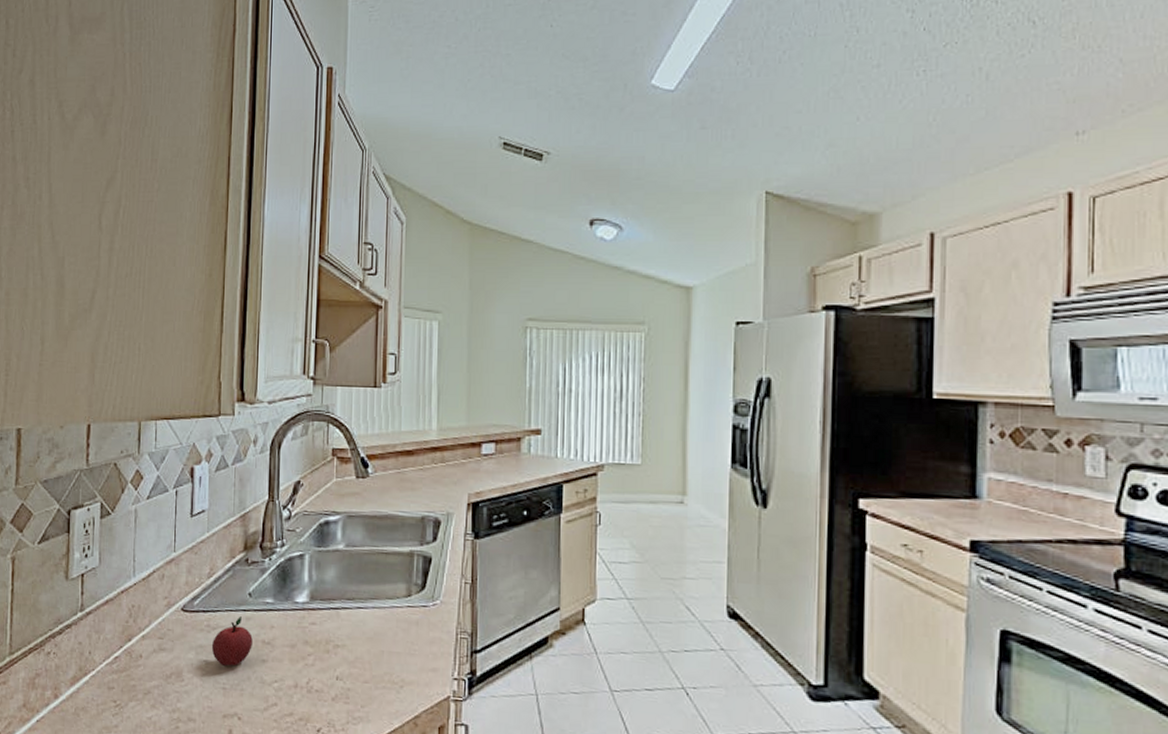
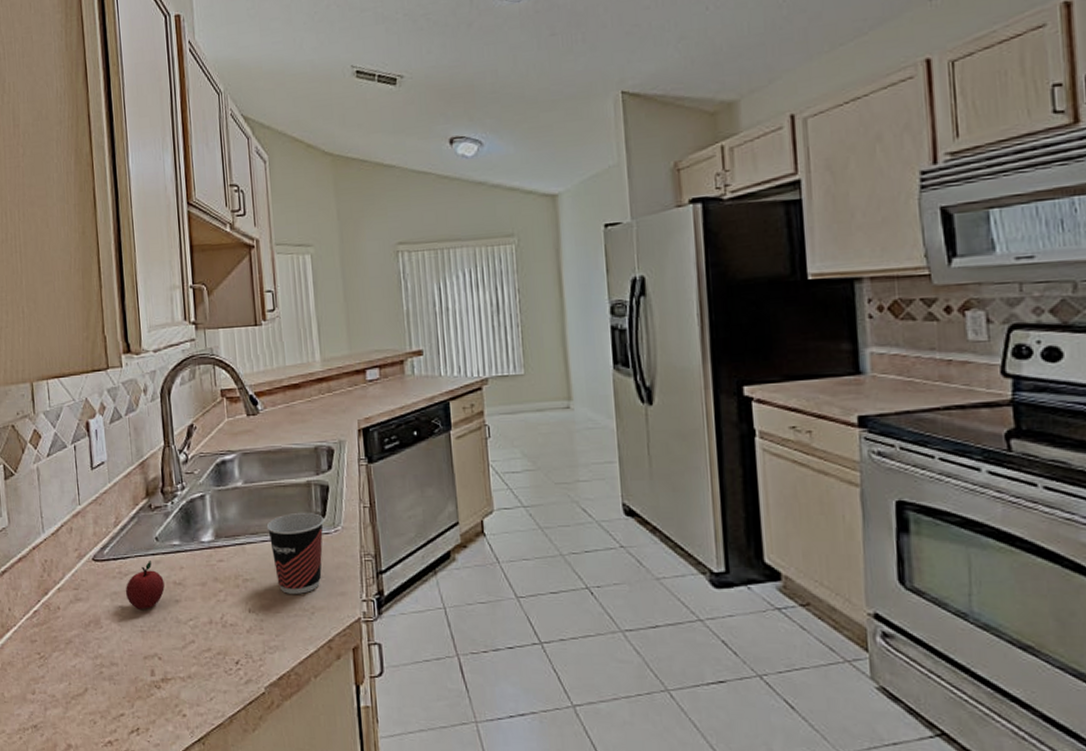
cup: none [364,582,424,666] -> present [266,513,325,594]

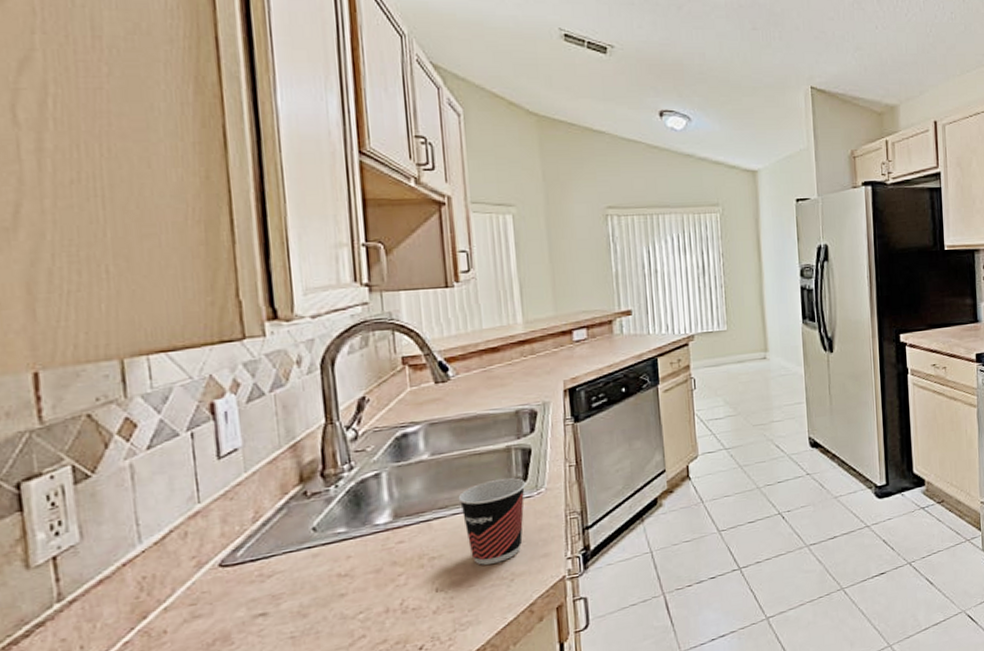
apple: present [125,561,165,611] -> none [268,555,325,614]

